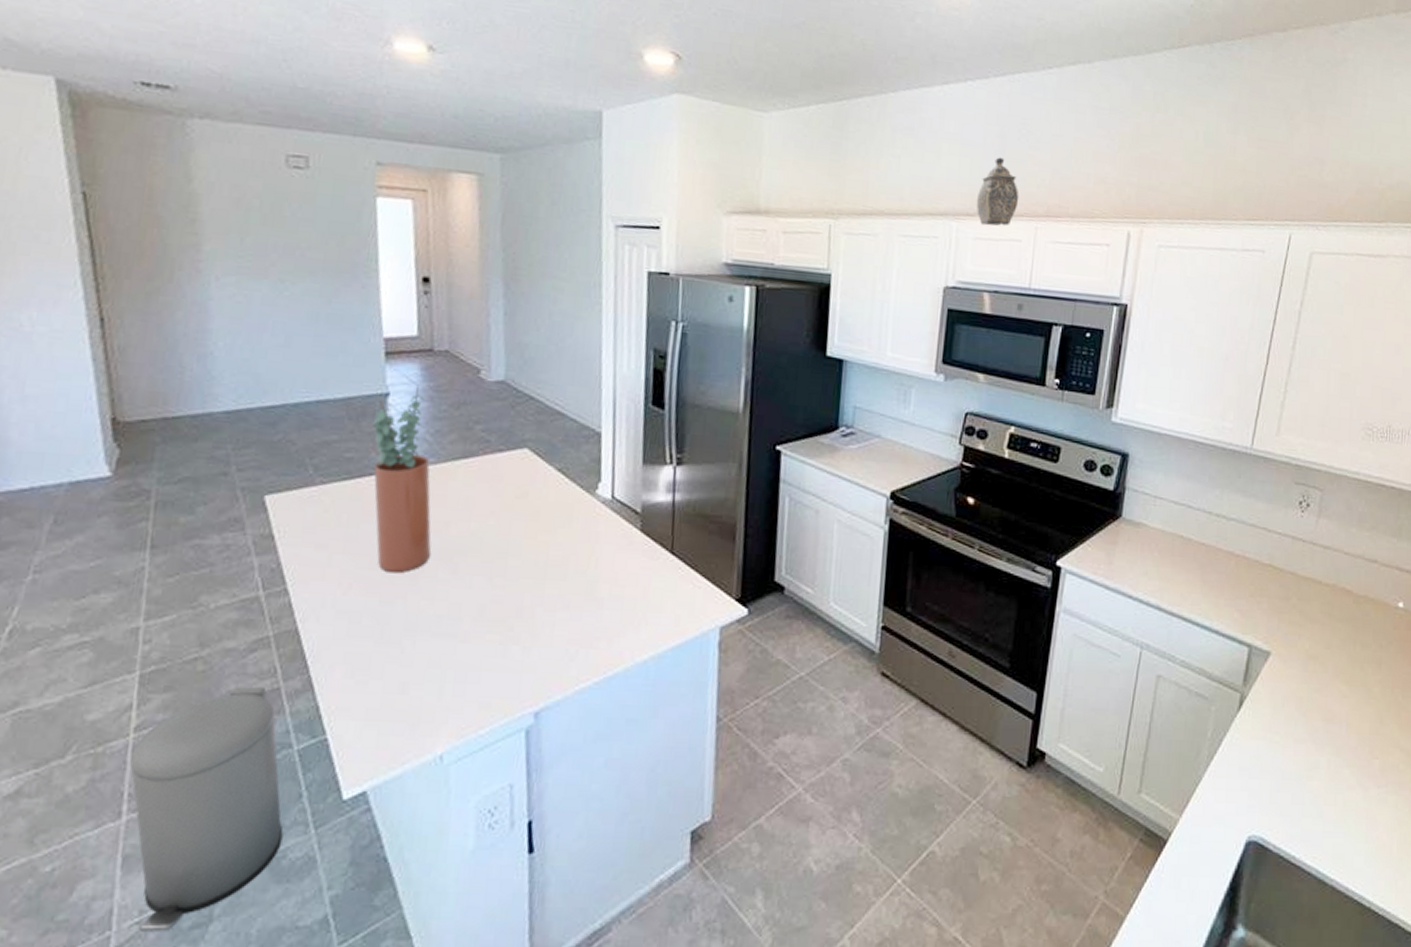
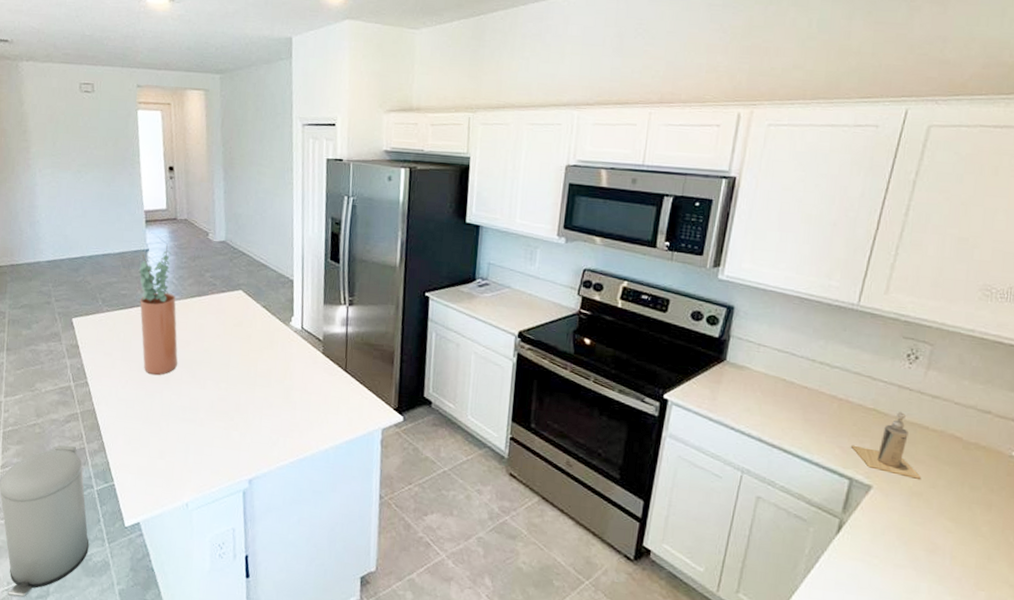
decorative jar: present [976,157,1019,226] -> none [595,54,635,113]
soap dispenser: none [1249,565,1316,640] -> present [851,411,920,479]

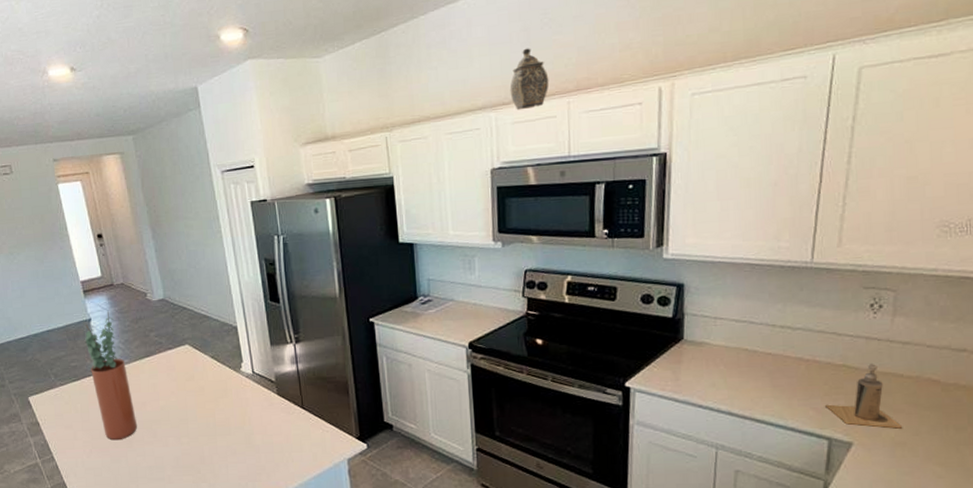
decorative jar: none [595,54,635,113] -> present [509,48,549,111]

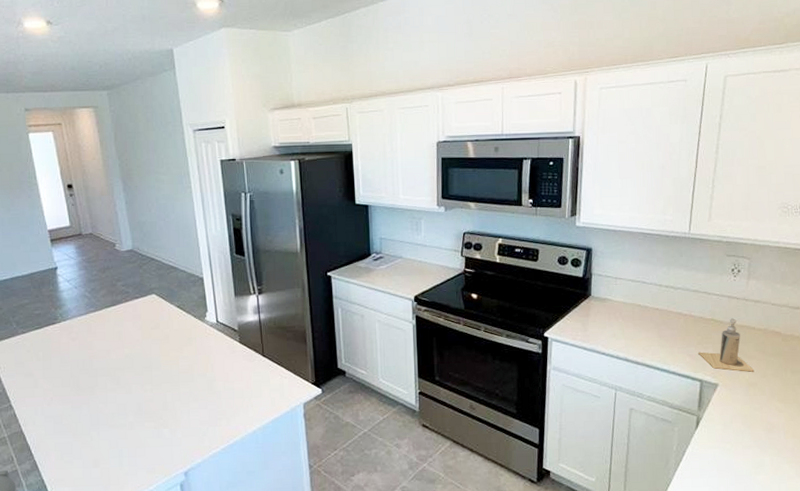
vase: present [85,311,138,440] -> none [50,260,101,387]
decorative jar: present [509,48,549,111] -> none [454,38,487,92]

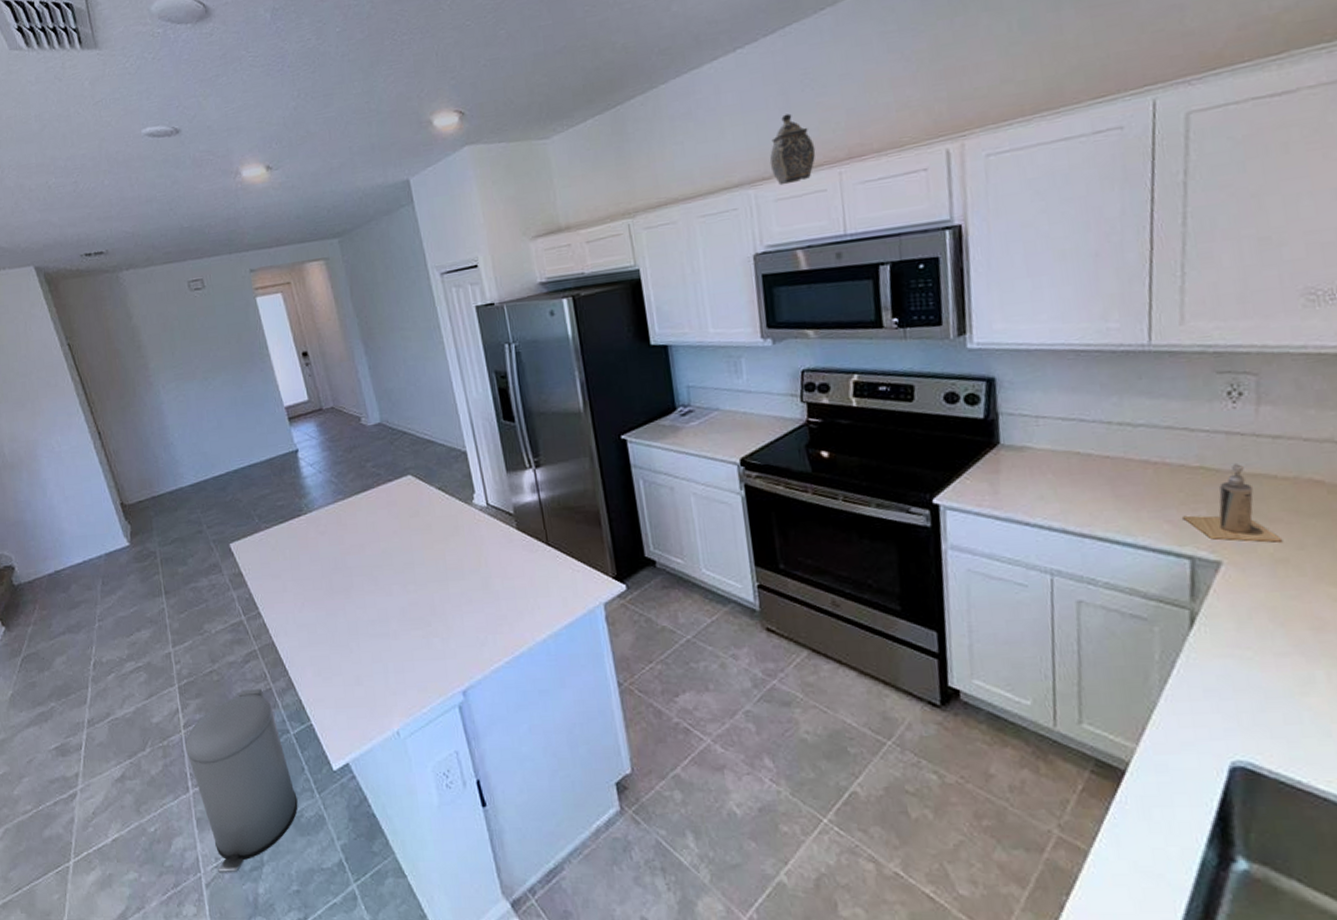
decorative jar: none [454,38,487,92] -> present [769,113,816,186]

